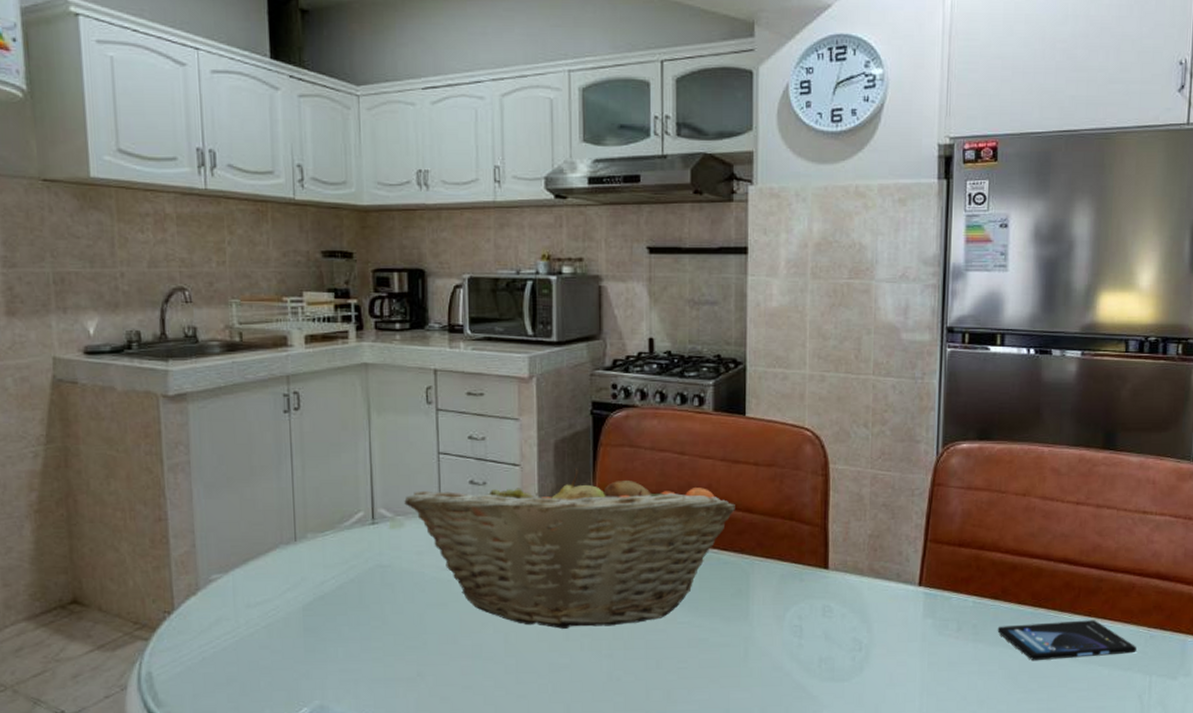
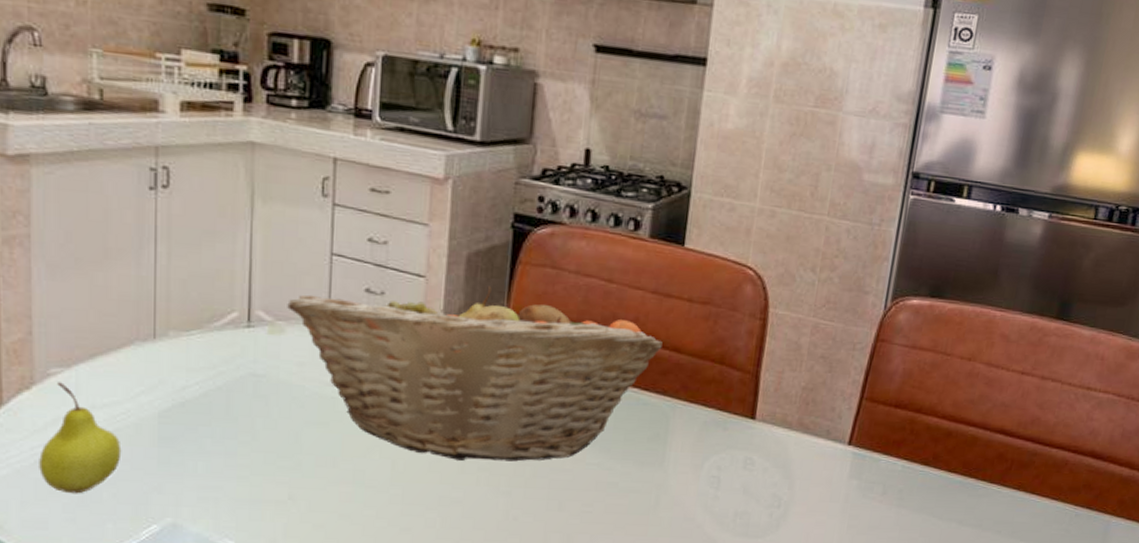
fruit: none [206,586,274,685] -> present [39,382,122,494]
smartphone: present [997,620,1137,661] -> none [923,493,1061,532]

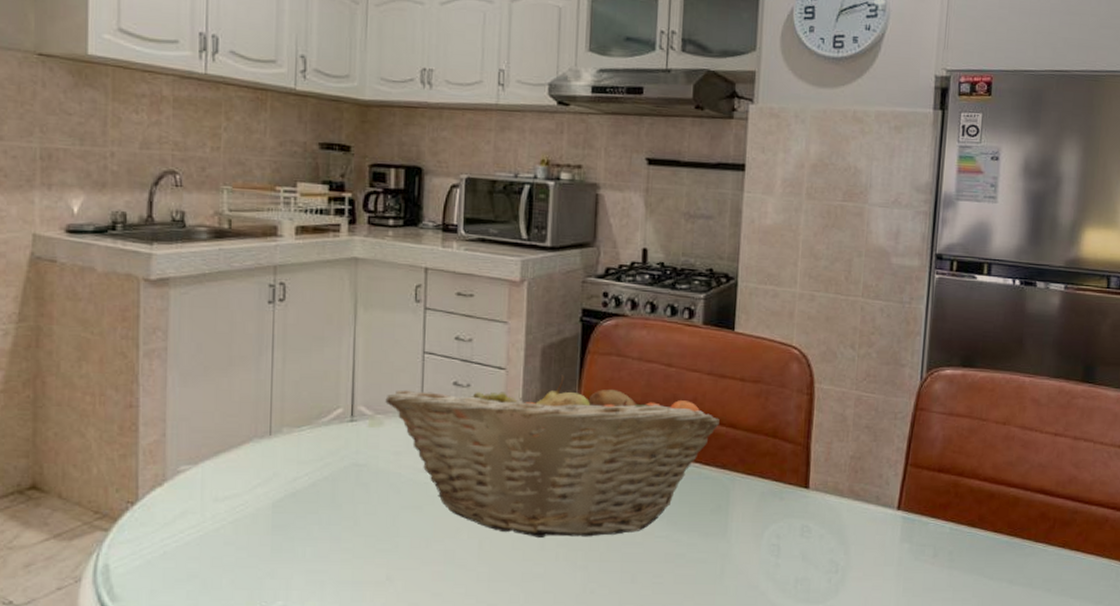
fruit: present [39,382,122,494] -> none [168,478,240,581]

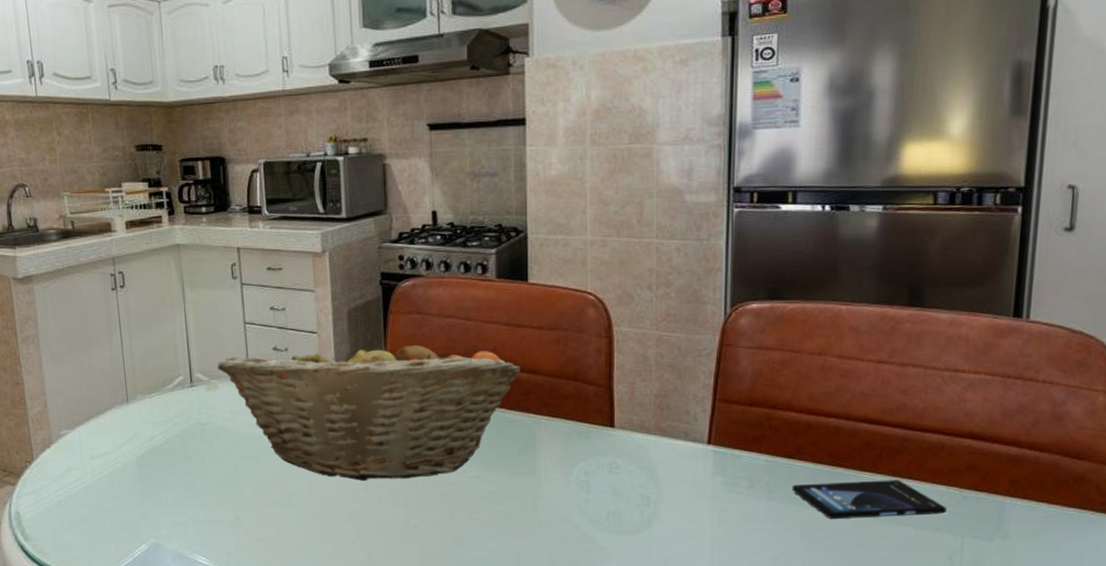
smartphone: none [972,551,1108,591] -> present [791,480,947,520]

